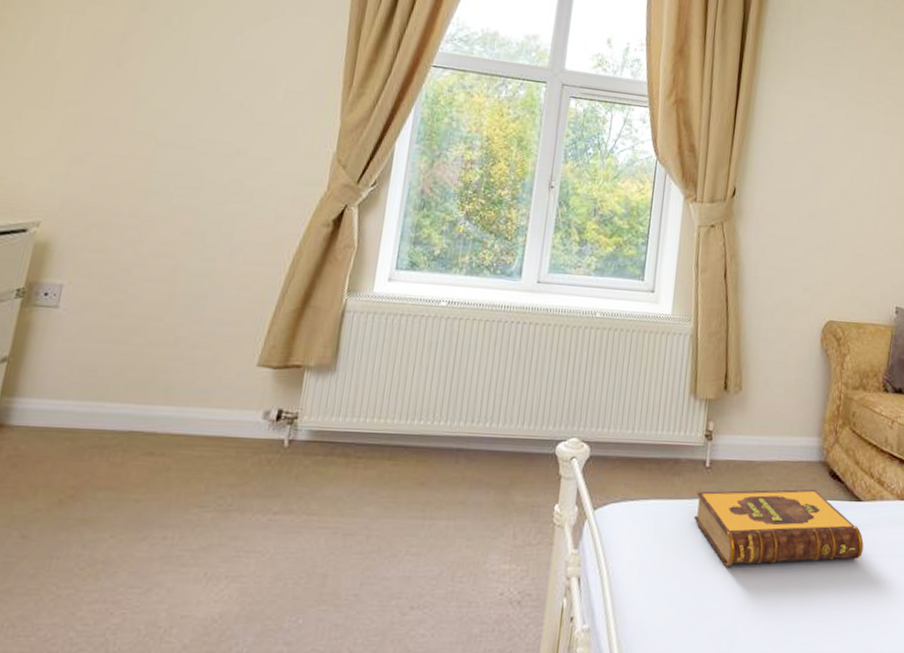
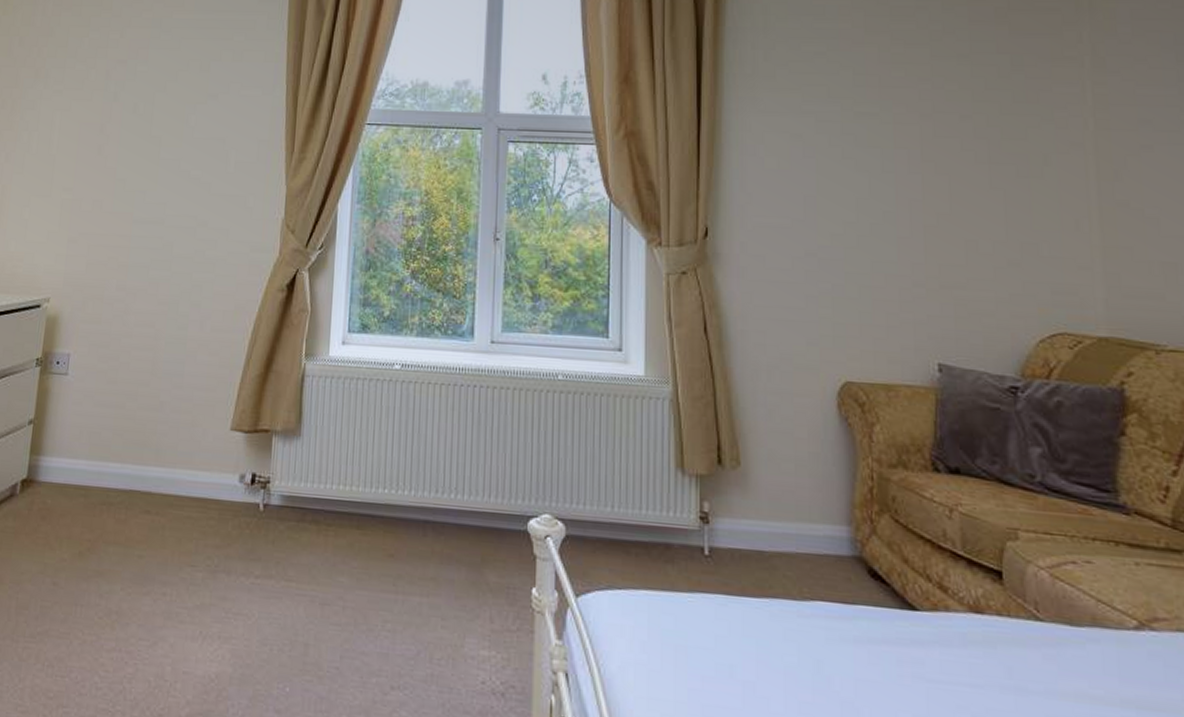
hardback book: present [694,489,864,566] -> none [696,584,927,685]

